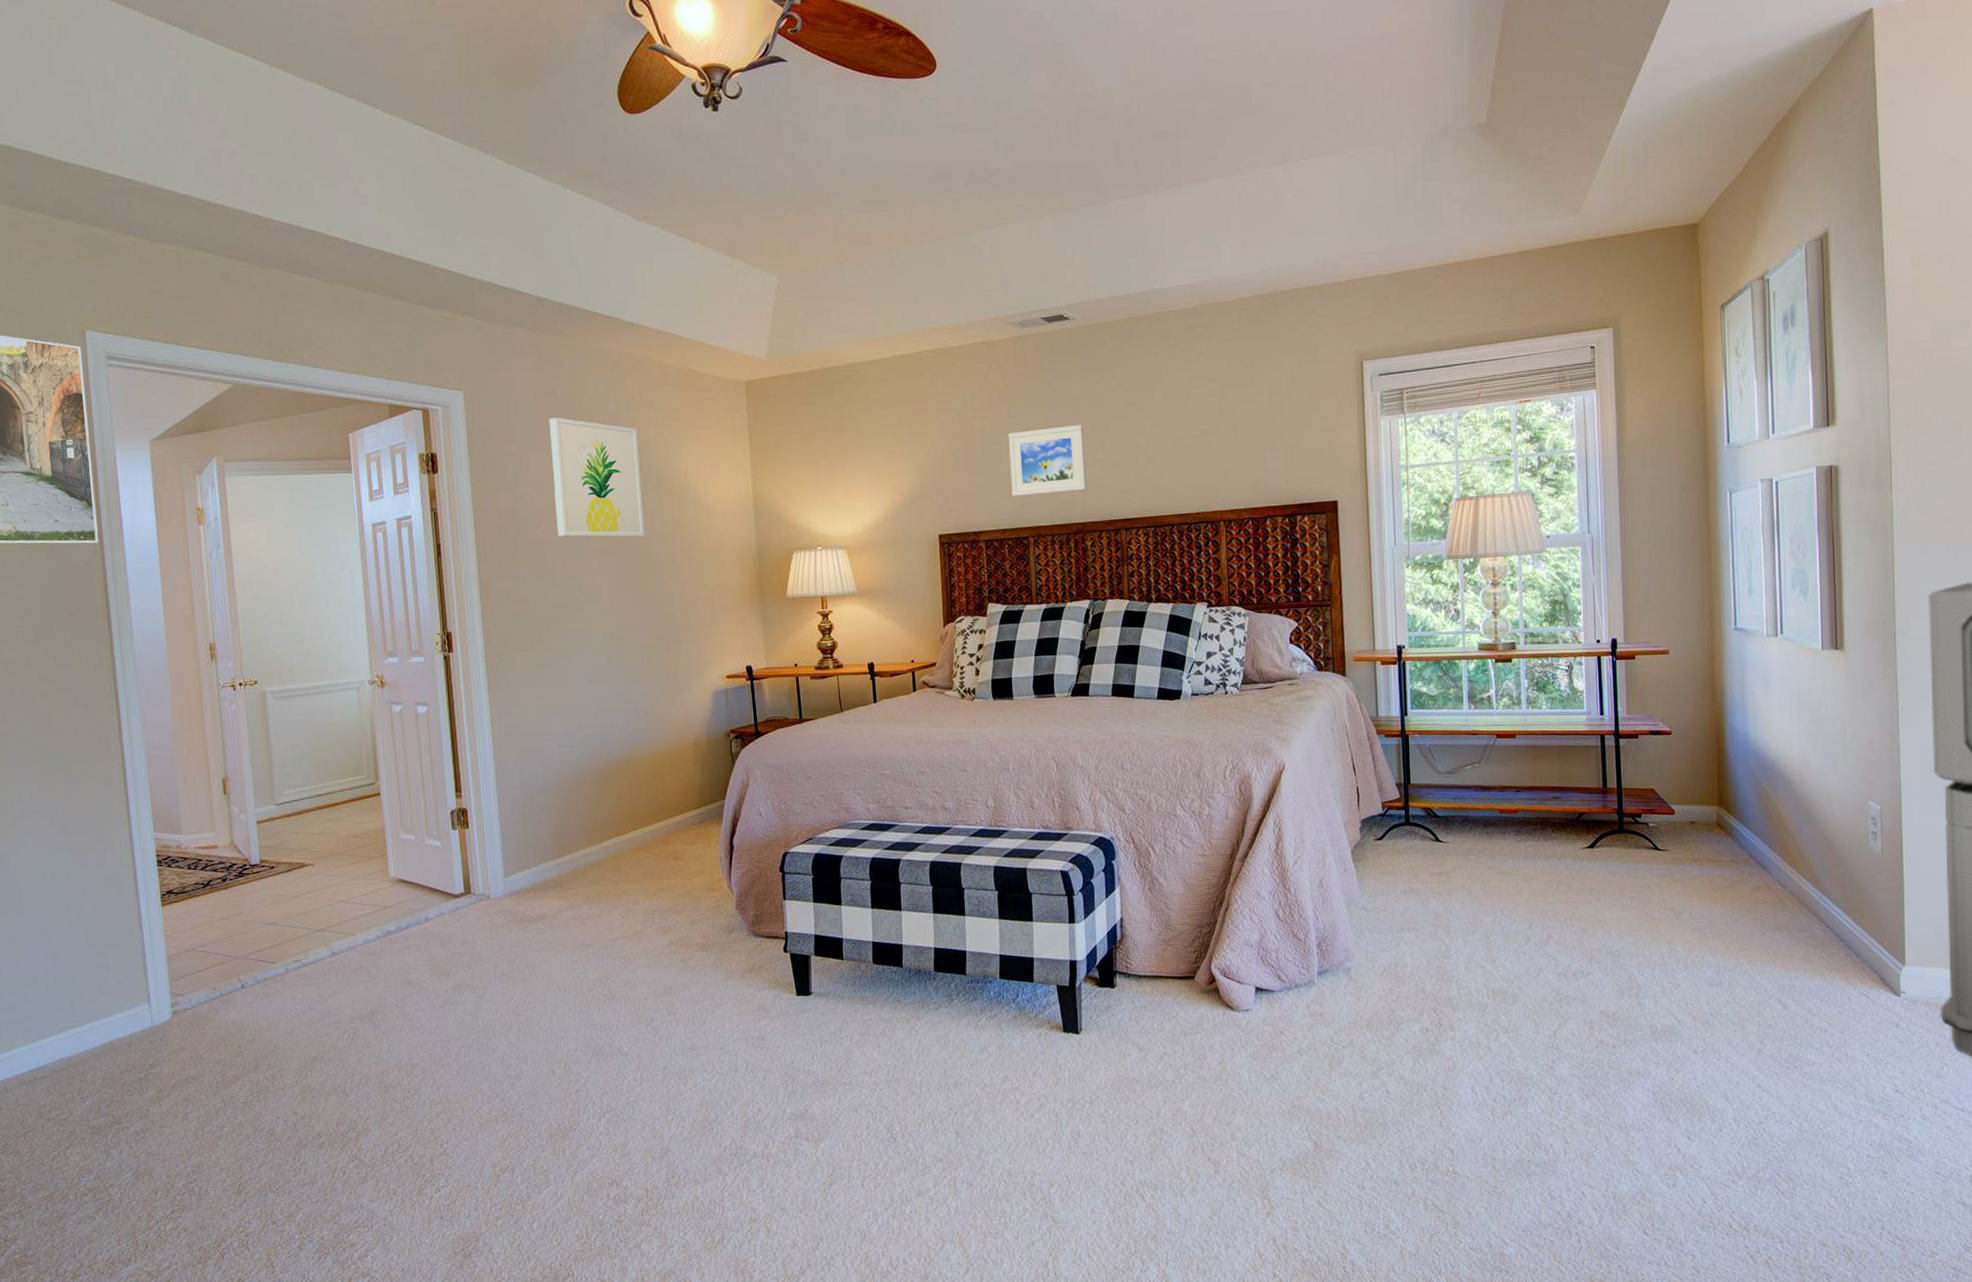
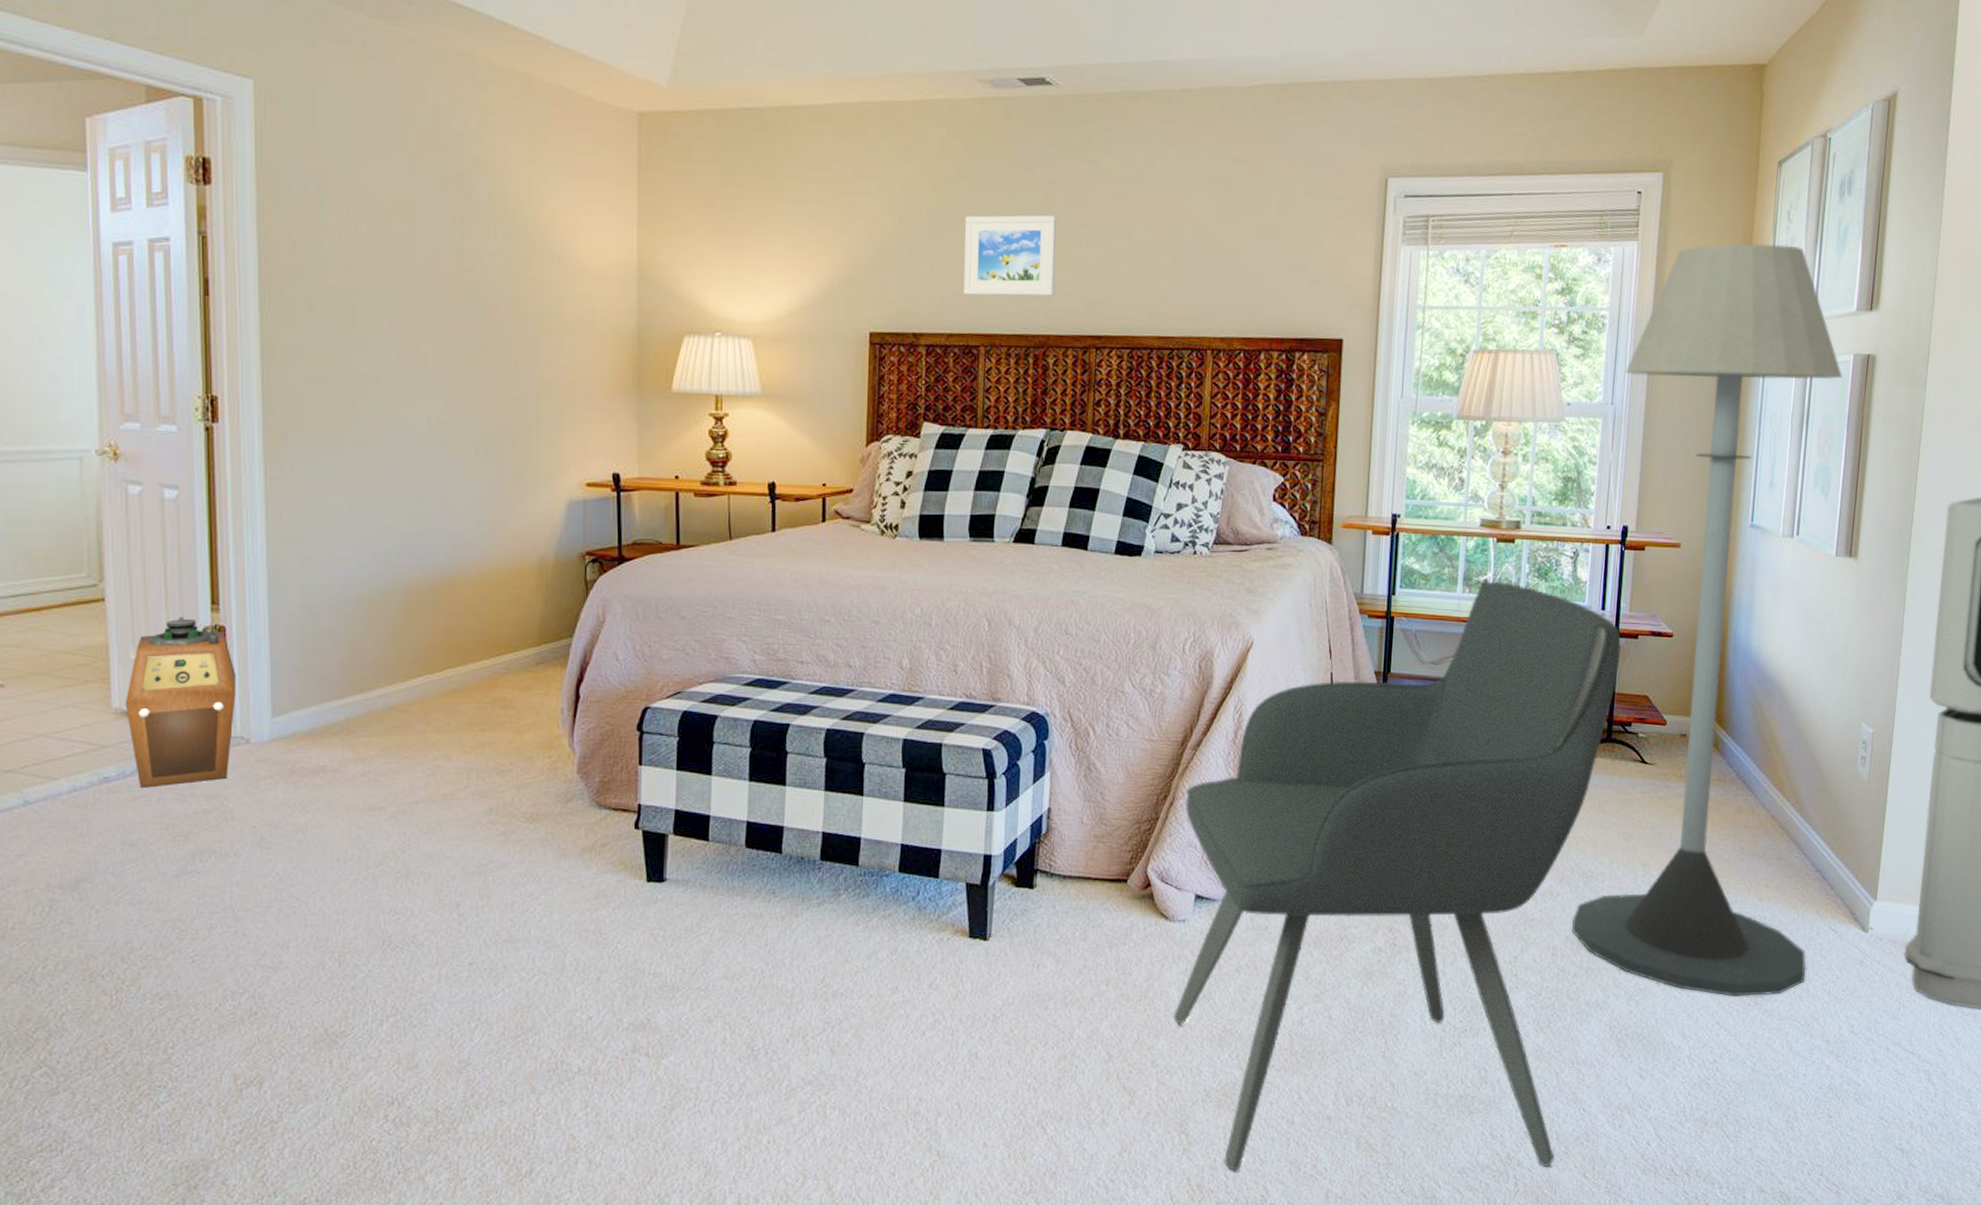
speaker: none [398,803,478,938] -> present [125,617,236,788]
wall art: present [549,418,645,537] -> none [370,129,491,296]
armchair: none [1238,696,1624,1232] -> present [1173,580,1621,1171]
floor lamp: none [1598,377,1842,1062] -> present [1572,244,1843,997]

